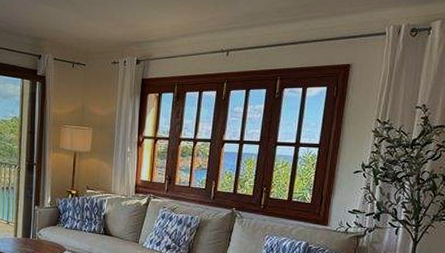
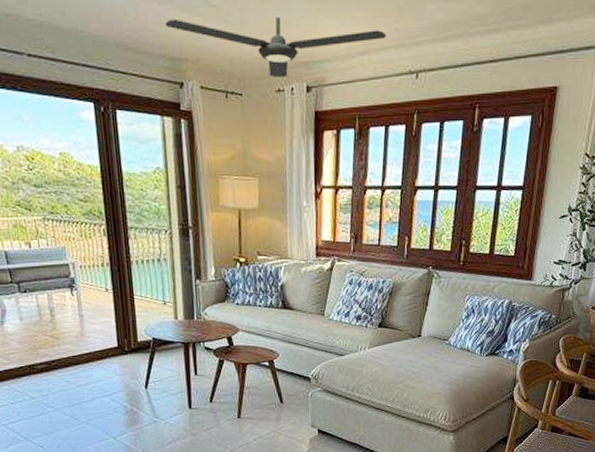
ceiling fan: none [33,9,203,53] -> present [165,17,386,78]

